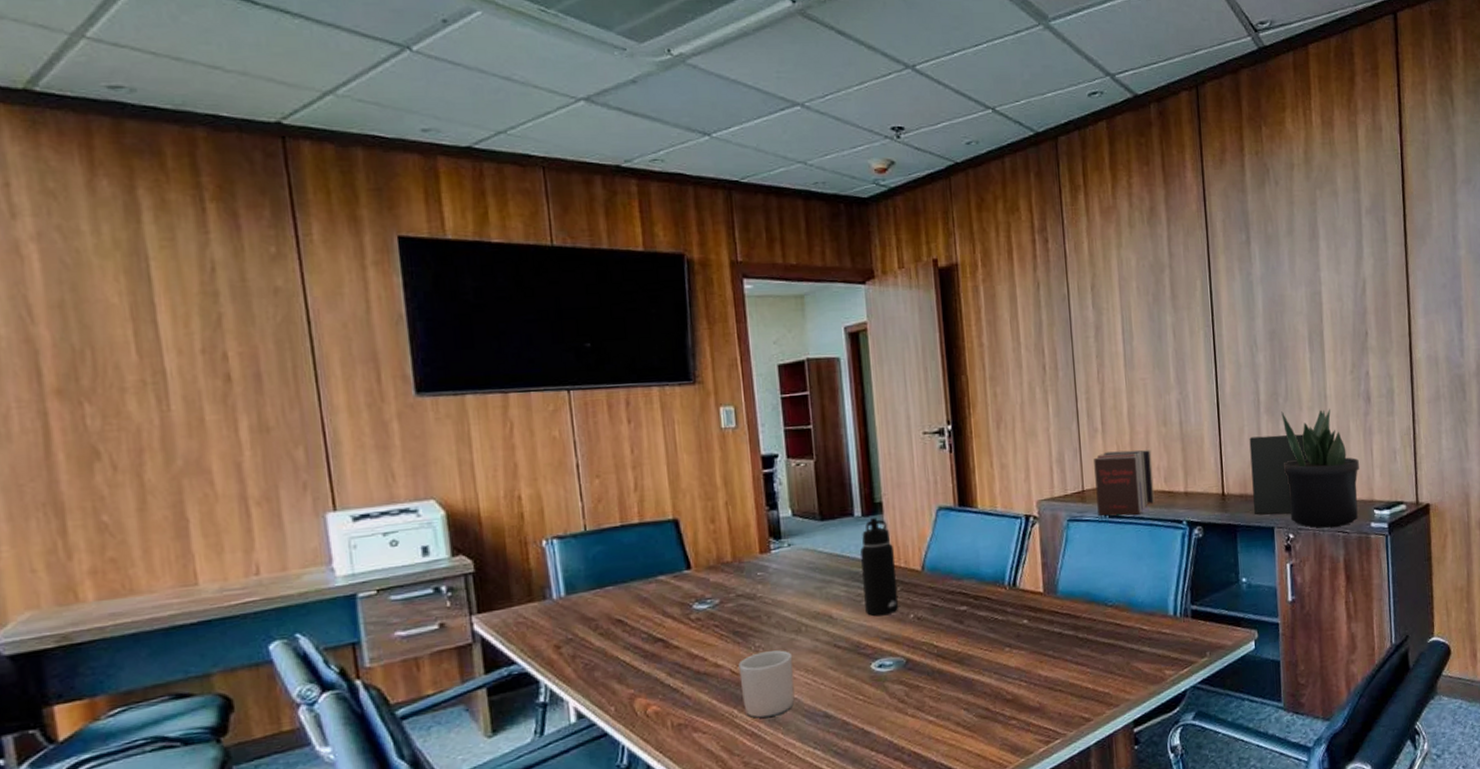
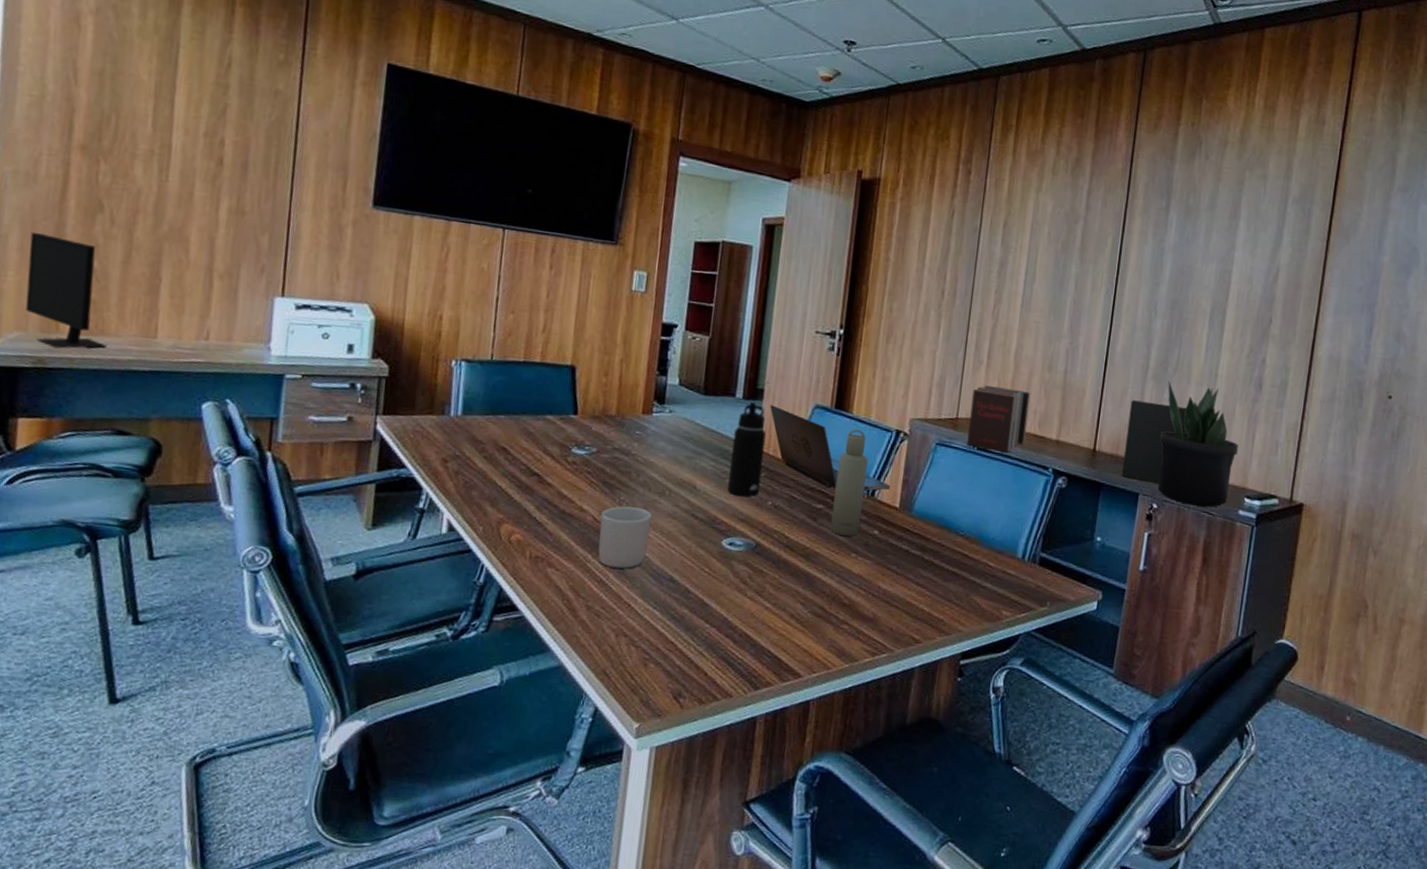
monitor: none [18,496,141,621] -> present [26,231,107,349]
laptop: none [892,516,1030,589] -> present [770,405,890,491]
bottle: none [973,522,1009,633] -> present [830,429,868,536]

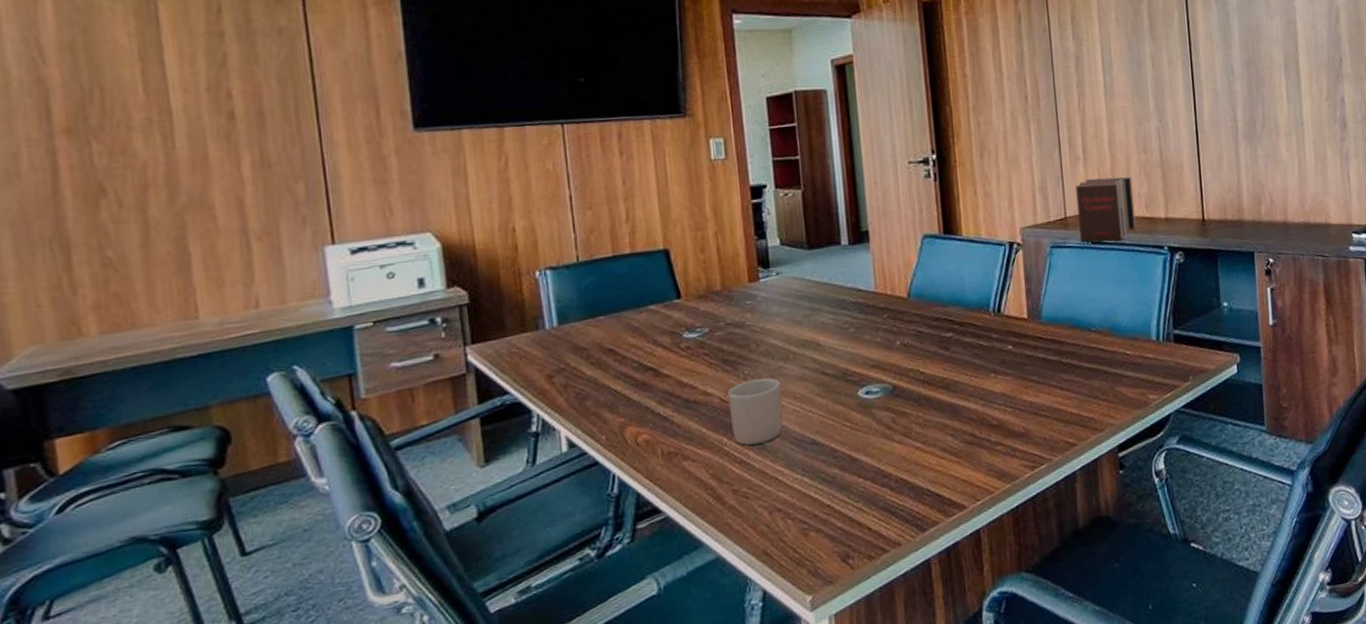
monitor: present [26,231,107,349] -> none [26,232,142,355]
water bottle: present [727,401,767,497] -> none [847,245,886,343]
laptop: present [770,405,890,491] -> none [878,244,1014,315]
bottle: present [830,429,868,536] -> none [958,249,994,359]
binder: present [1122,400,1187,483] -> none [1228,160,1286,240]
planter: present [1157,381,1238,507] -> none [1259,135,1337,252]

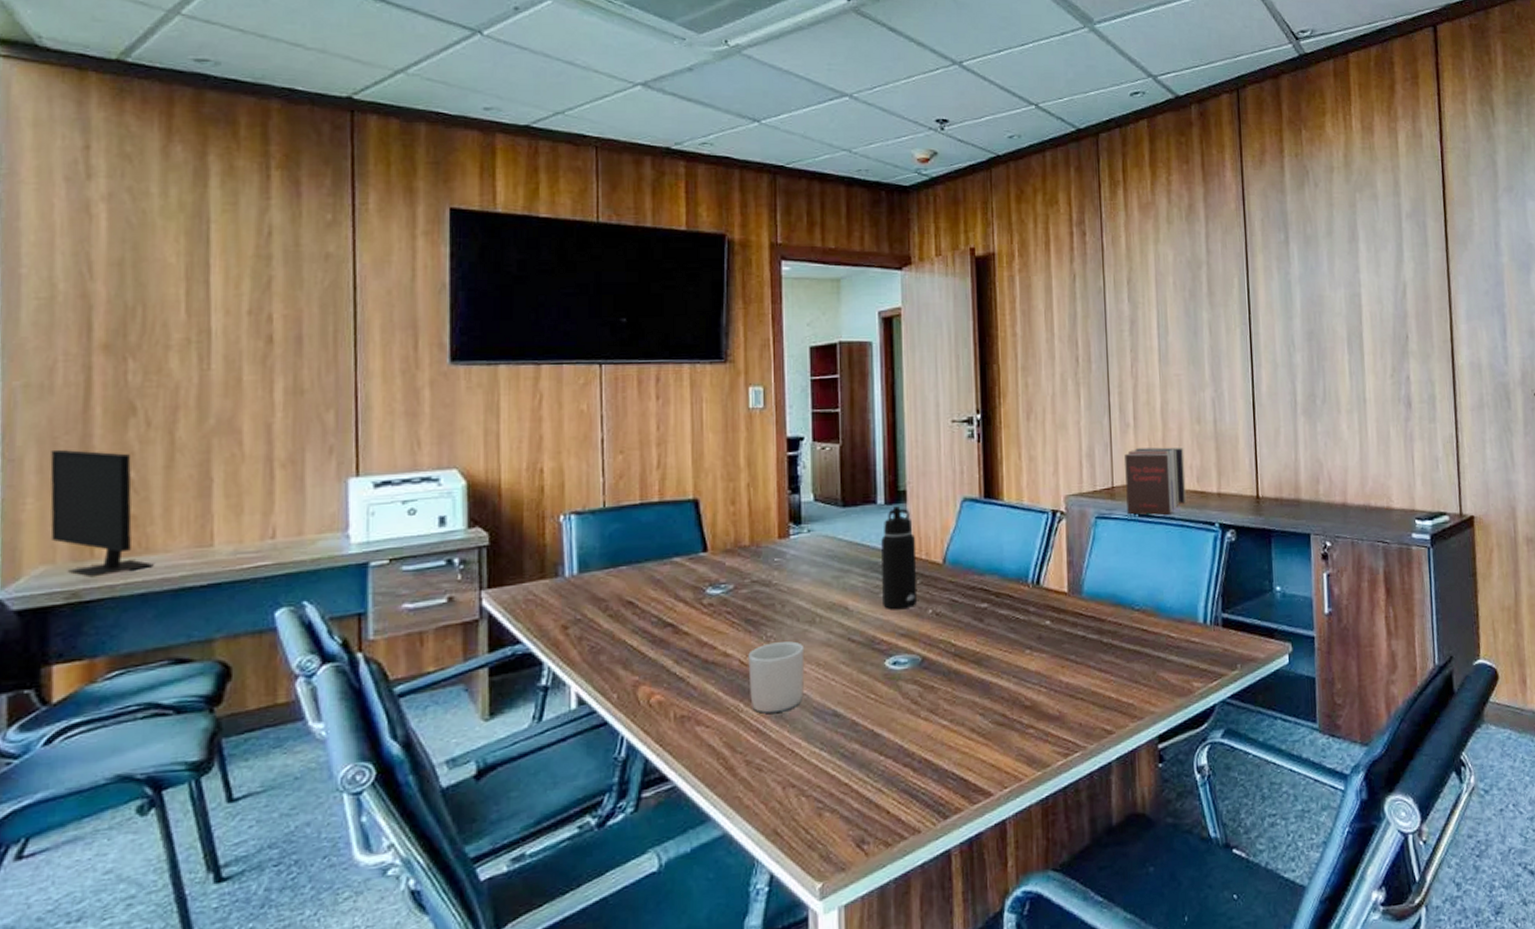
monitor: none [26,232,142,355] -> present [50,449,154,578]
water bottle: none [847,245,886,343] -> present [881,505,918,610]

